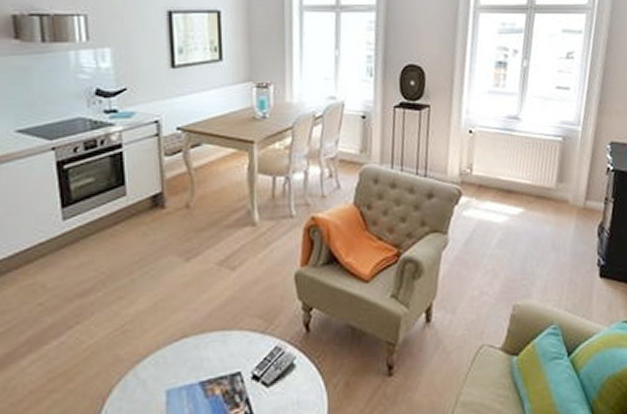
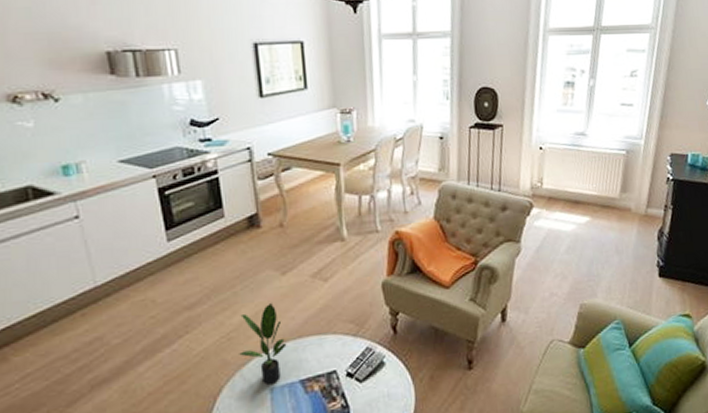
potted plant: none [134,293,187,386] -> present [239,303,287,384]

